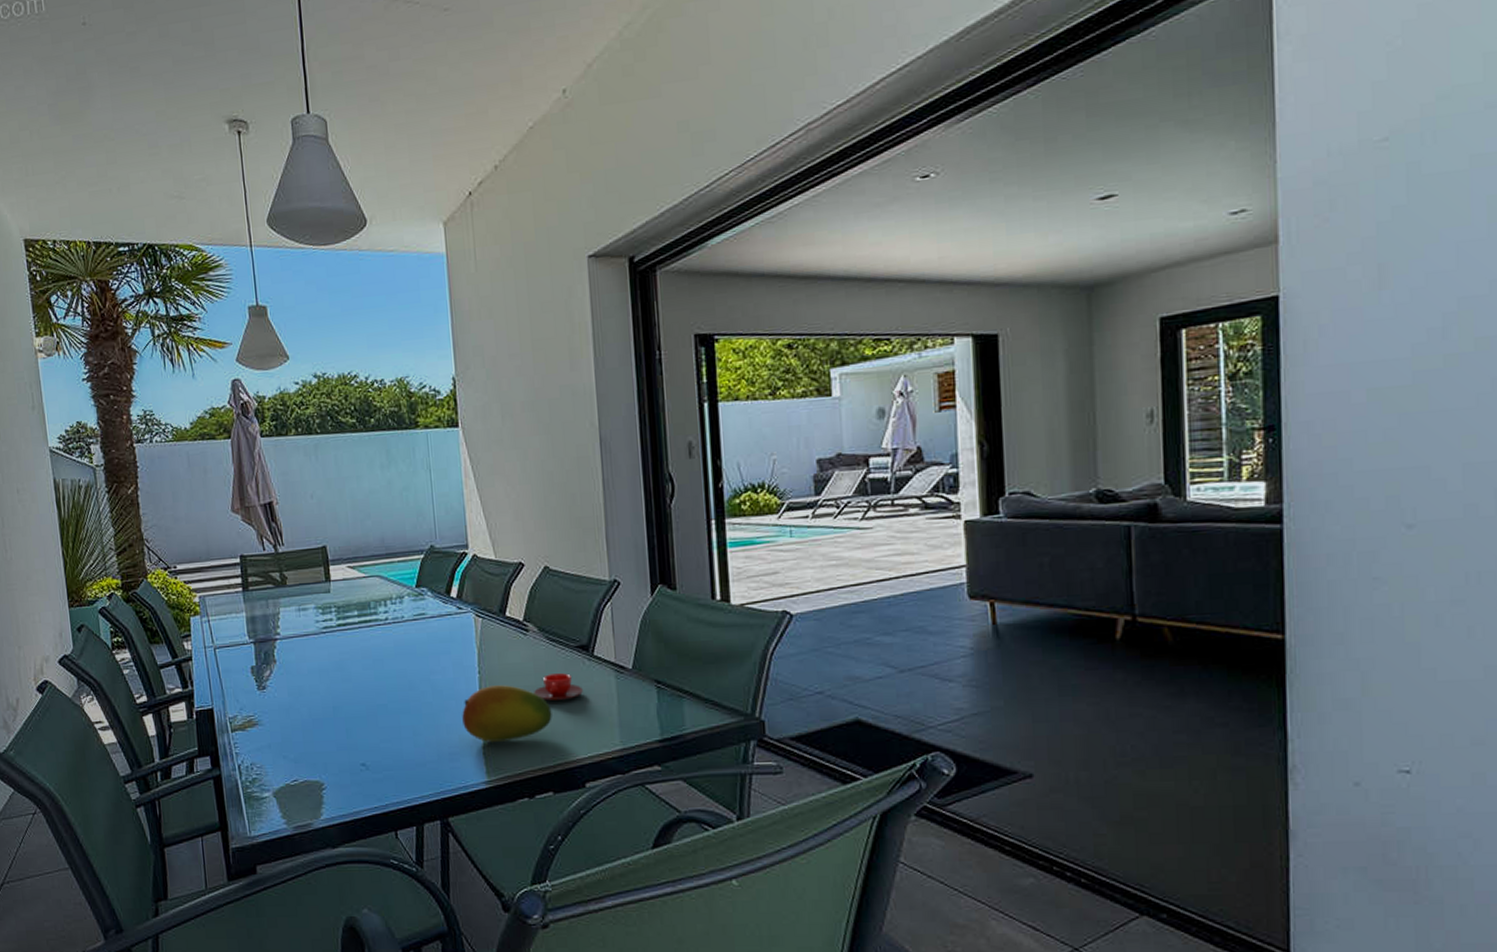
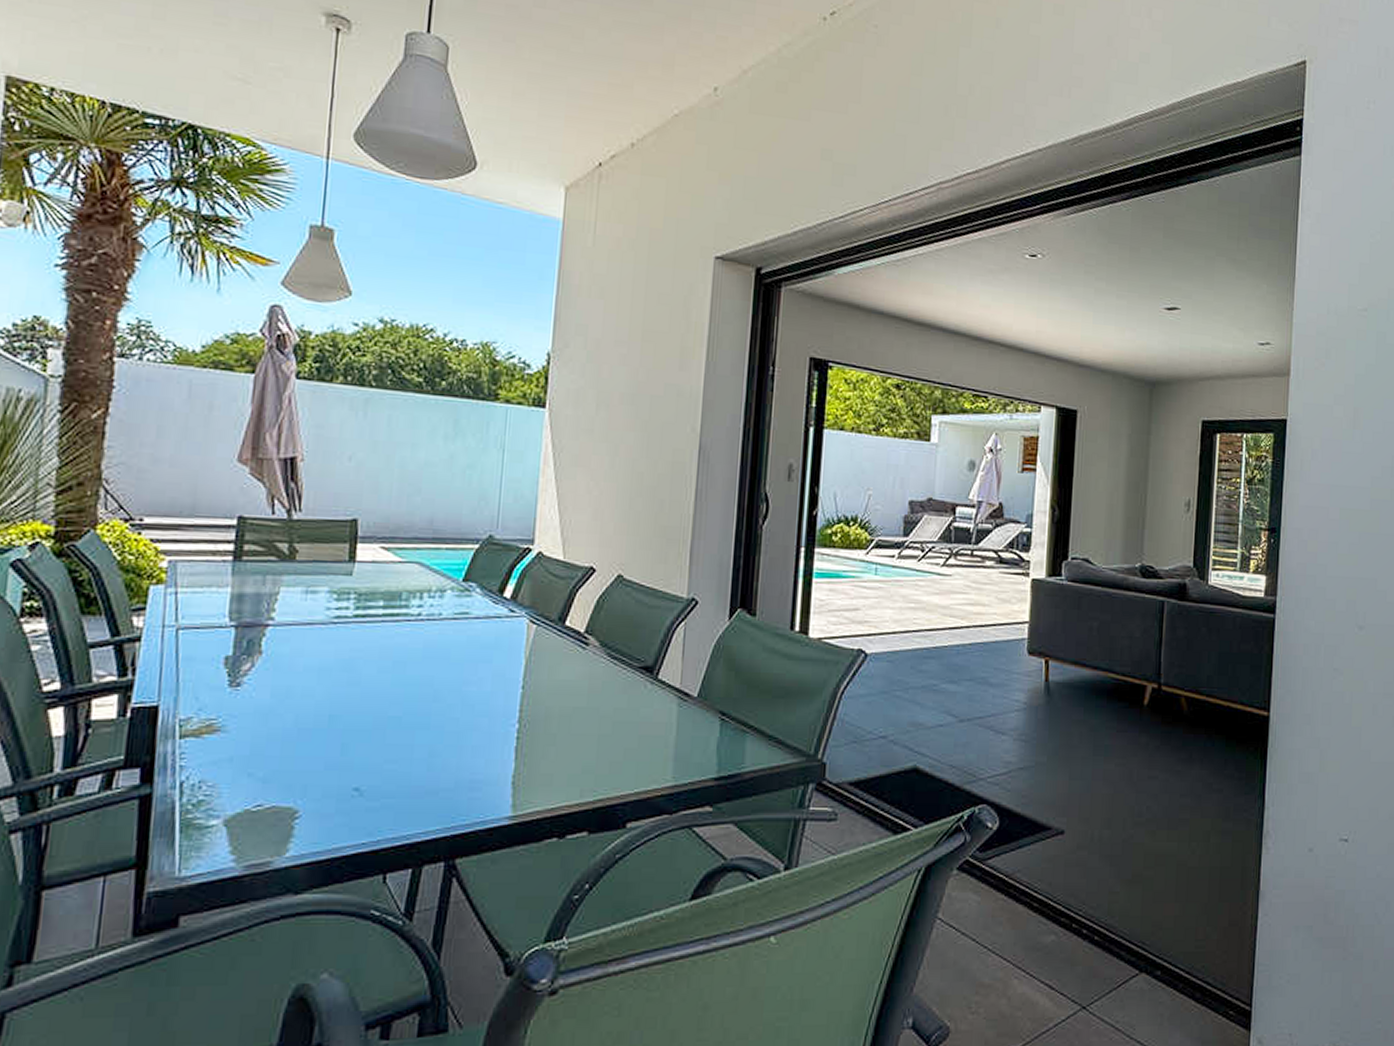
fruit: present [462,685,552,742] -> none [493,704,601,770]
teacup: present [534,673,583,701] -> none [584,696,640,726]

